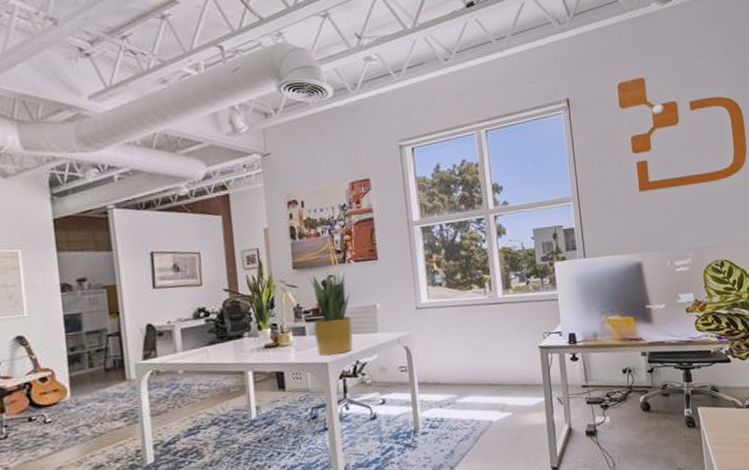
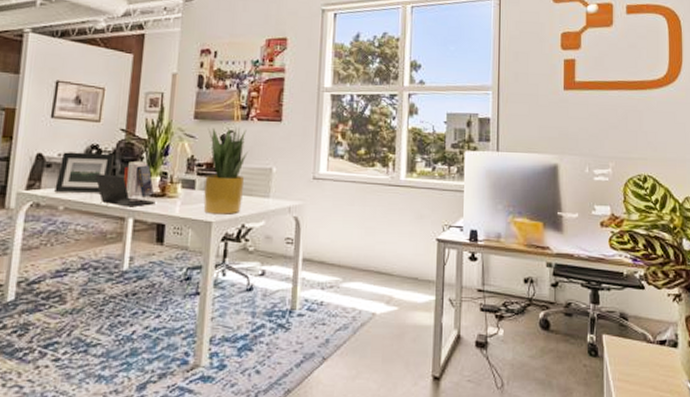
picture frame: none [170,314,224,358] -> present [54,152,116,193]
laptop: none [207,333,271,362] -> present [95,174,156,207]
books: none [234,316,267,352] -> present [123,160,154,197]

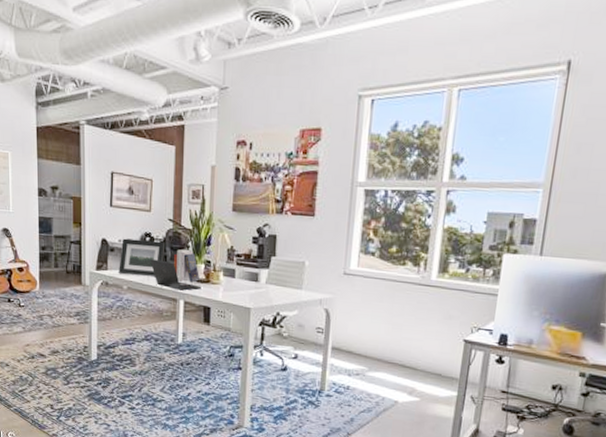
planter: present [203,126,248,215] -> none [242,219,283,303]

